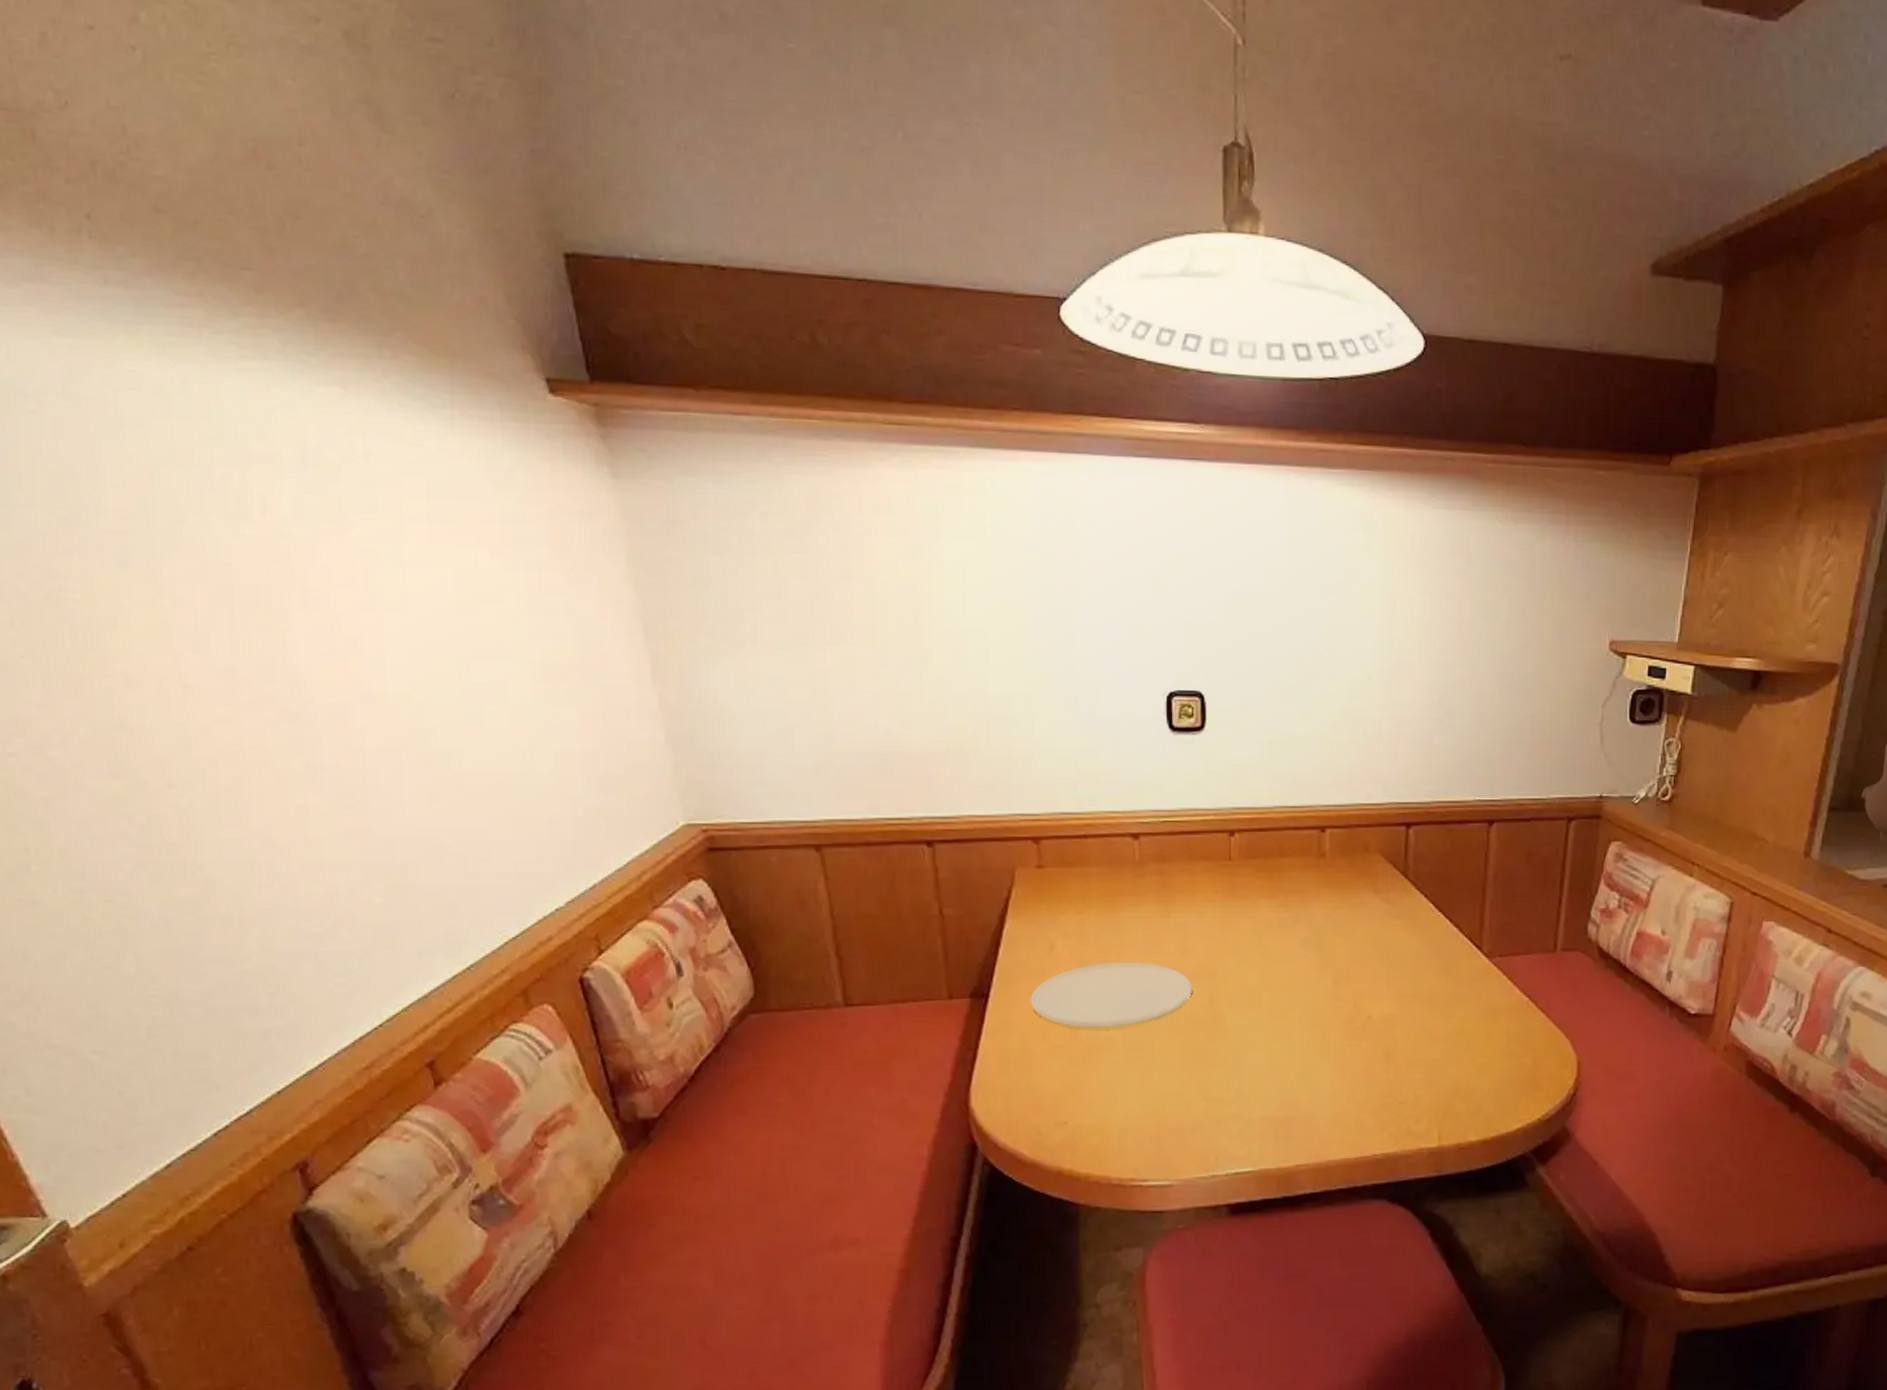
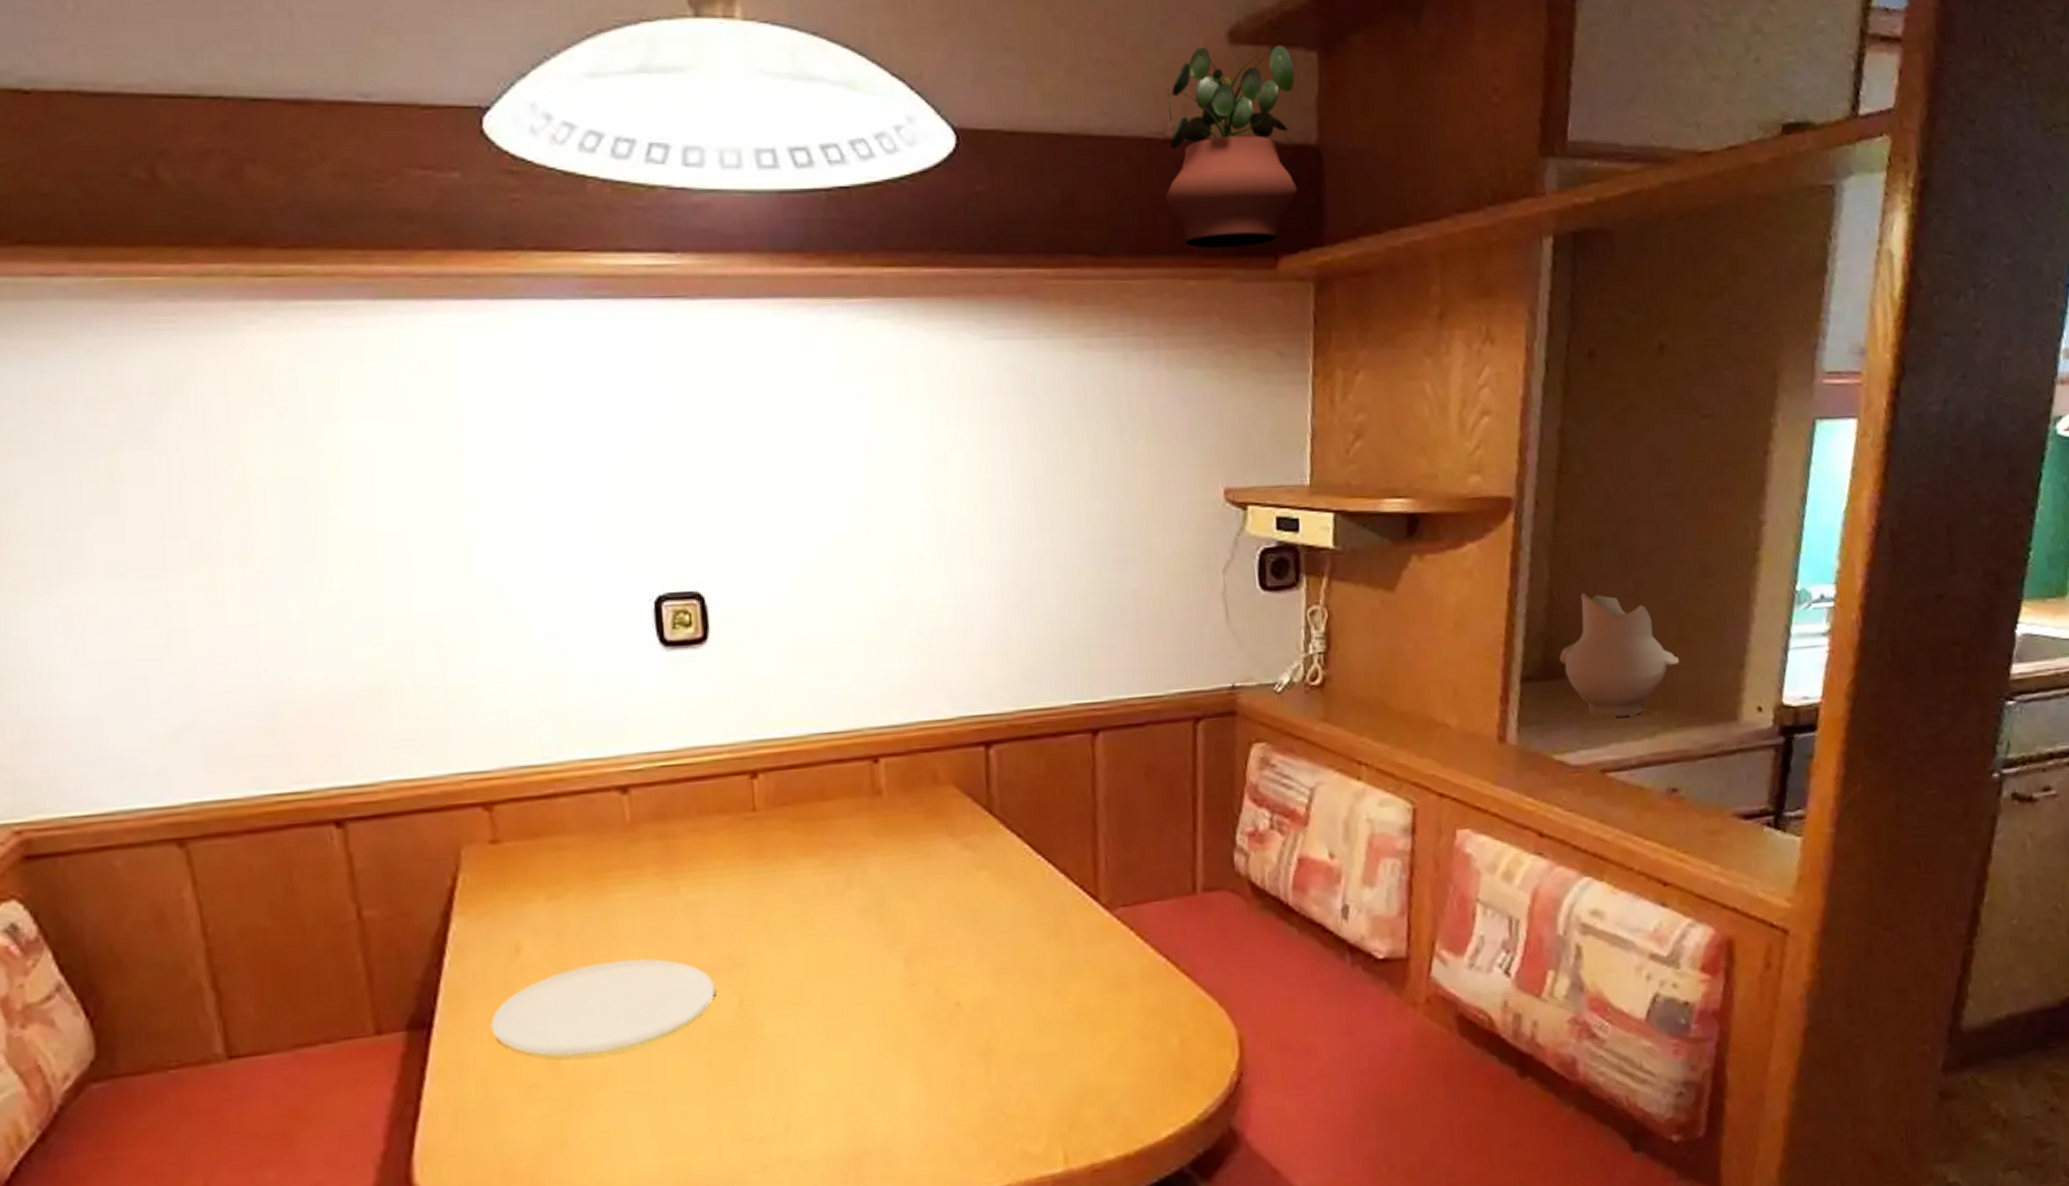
potted plant: none [1587,277,1702,446] -> present [1165,45,1298,248]

